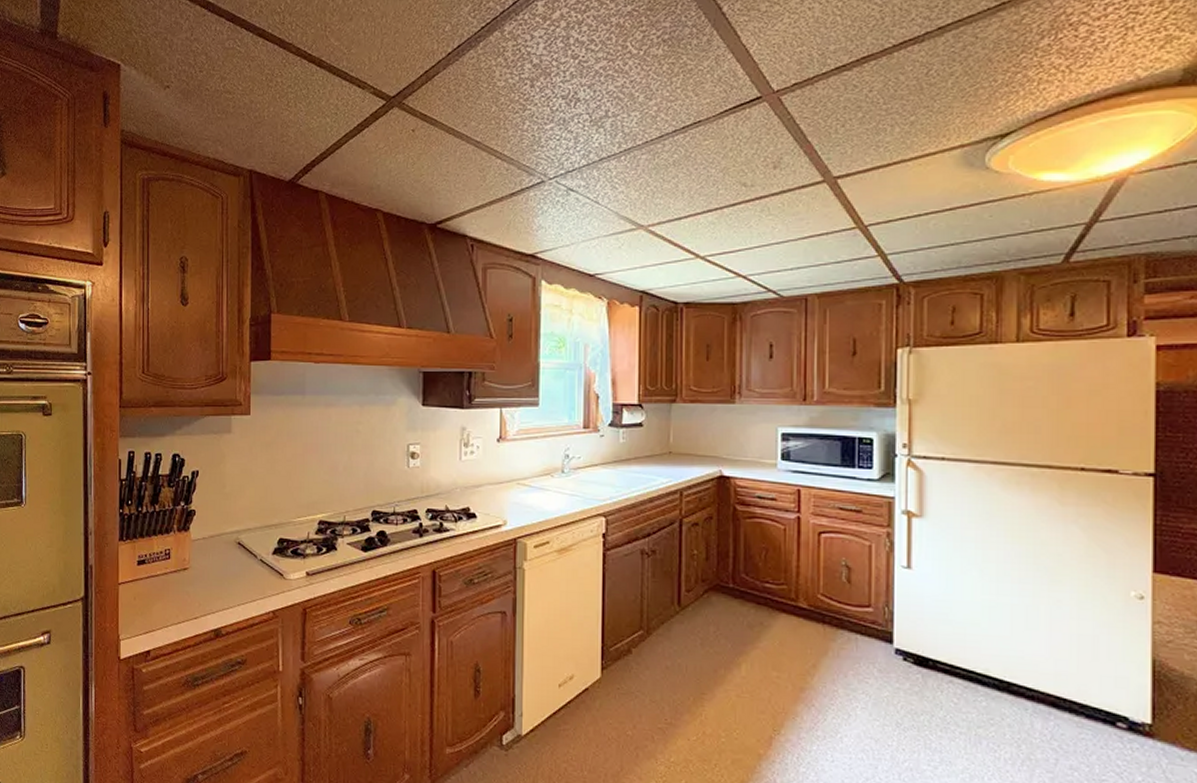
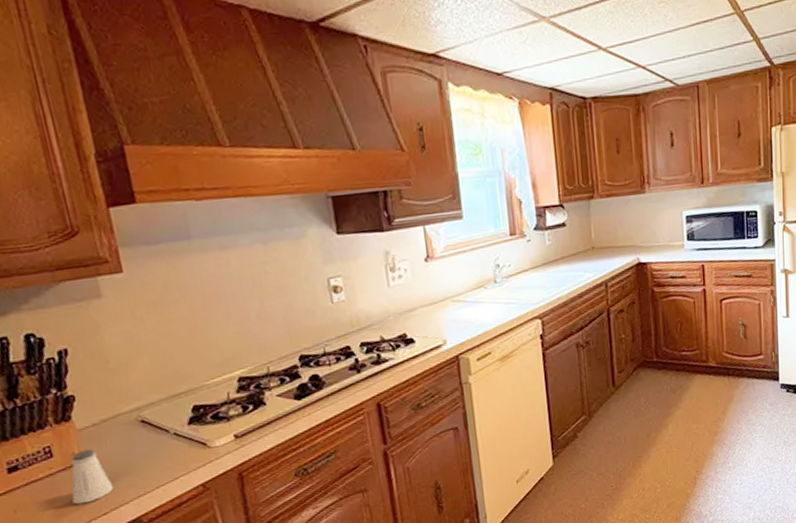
saltshaker: none [175,558,207,605] -> present [70,449,114,505]

